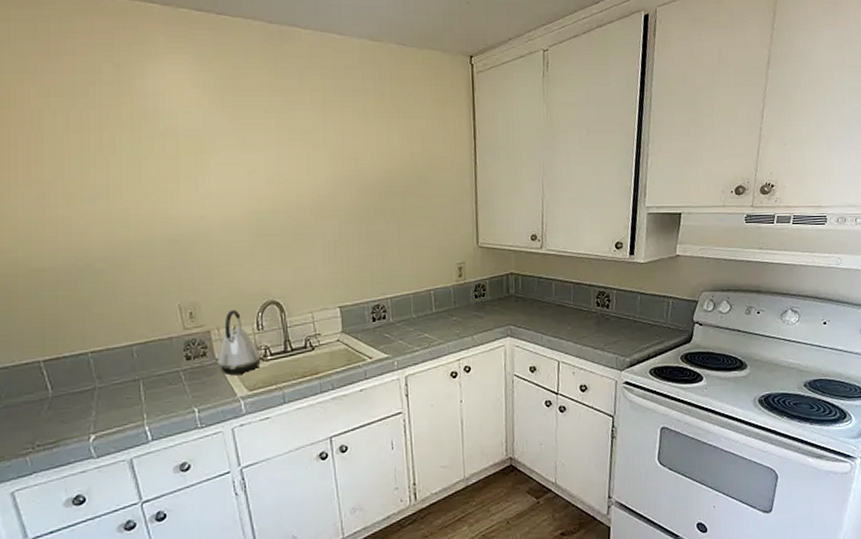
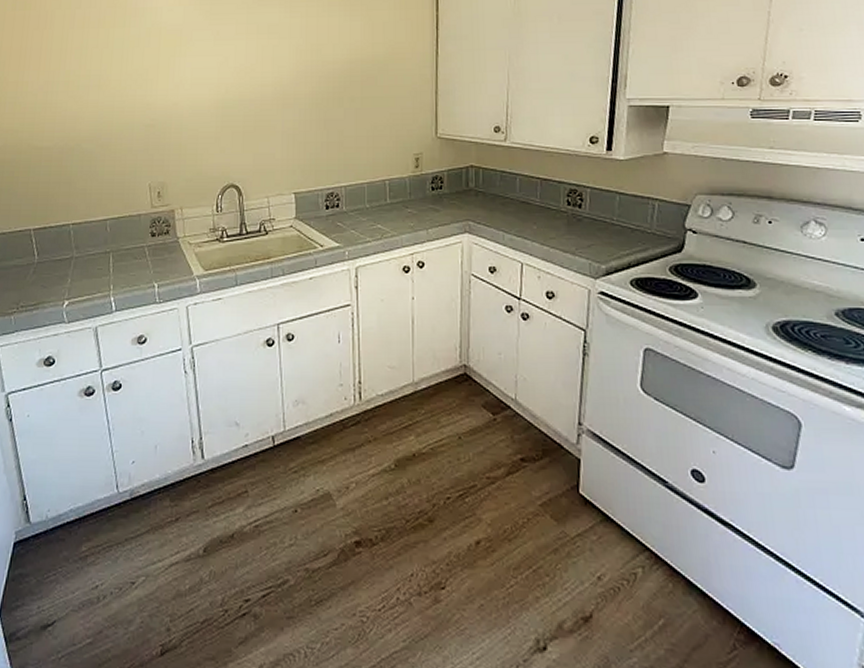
kettle: present [217,310,261,376] -> none [178,191,218,255]

